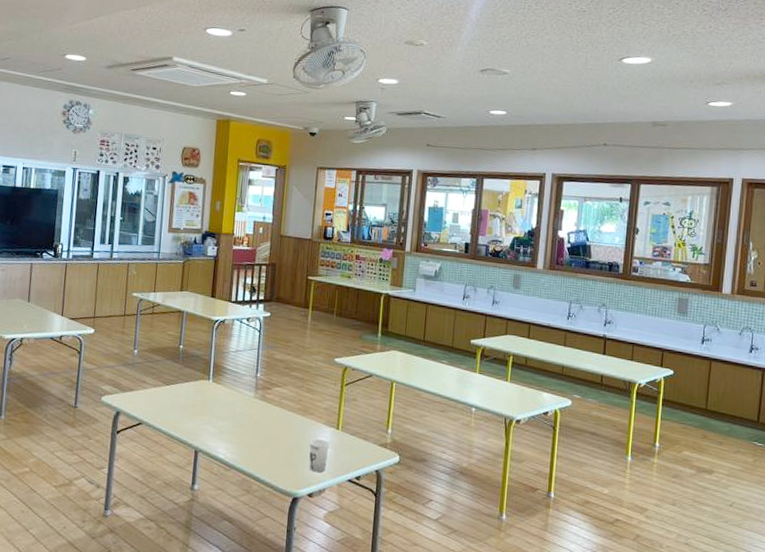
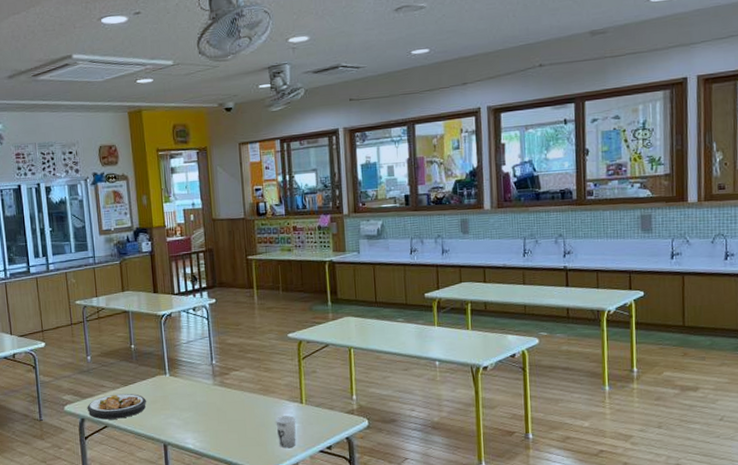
plate: none [124,392,185,418] -> present [87,393,146,420]

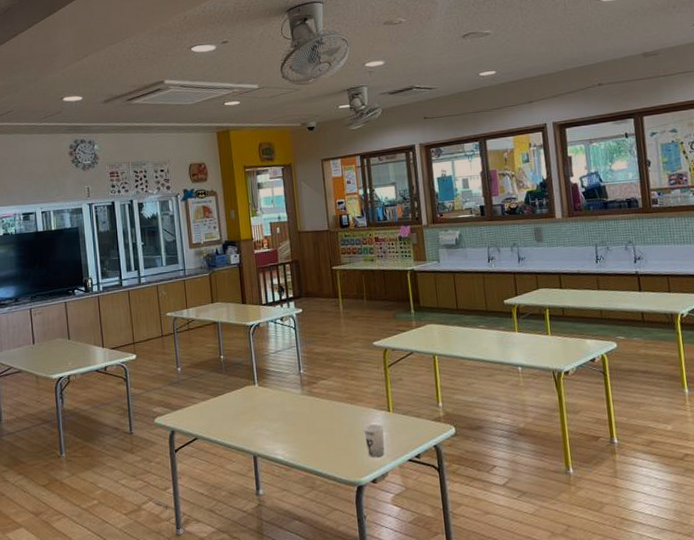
plate: present [87,393,146,420] -> none [177,404,236,432]

